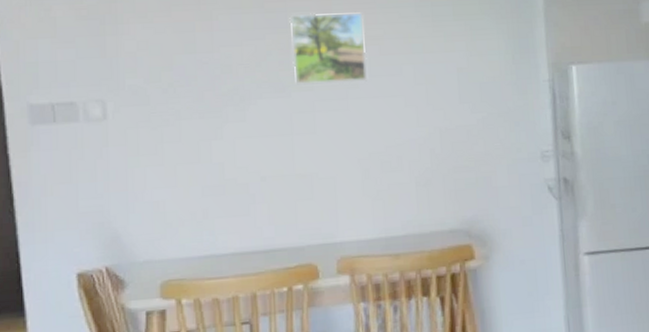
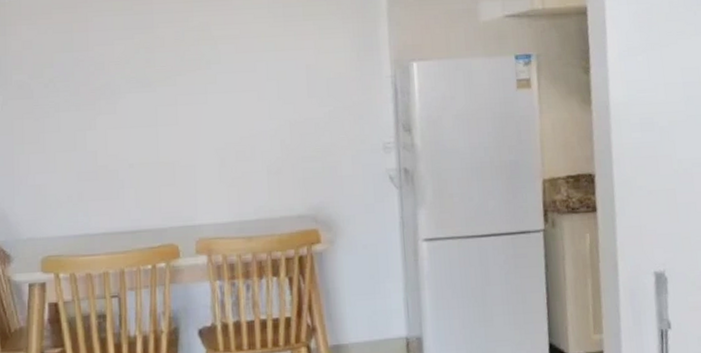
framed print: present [289,12,367,85] -> none [155,14,224,81]

